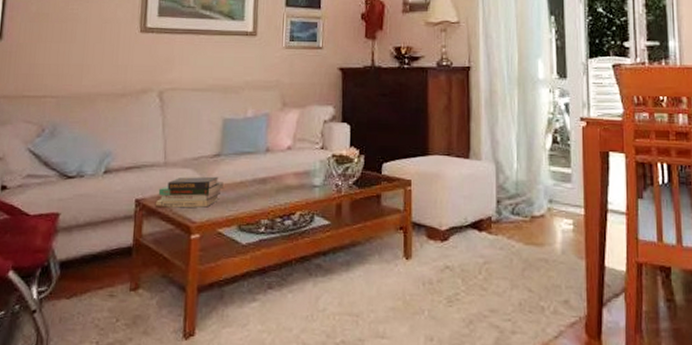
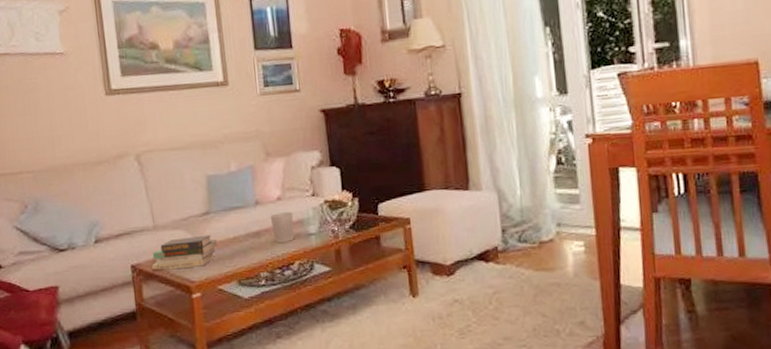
candle holder: none [278,162,300,193] -> present [270,212,295,244]

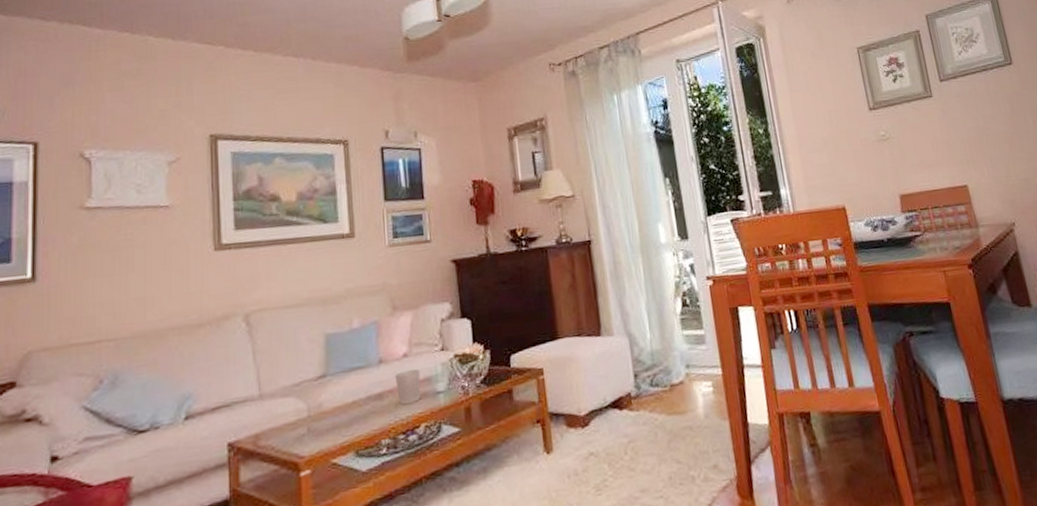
books: present [151,234,217,272] -> none [252,400,333,450]

